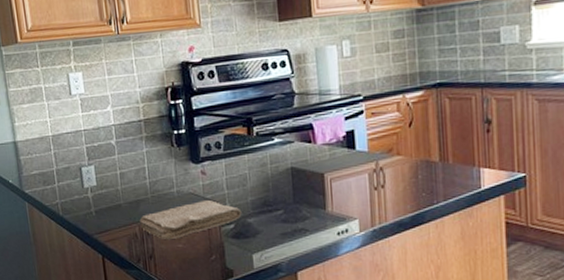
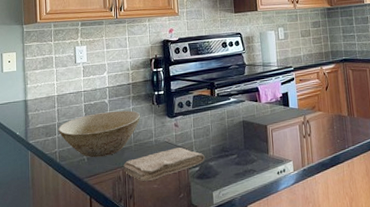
bowl: none [57,154,158,211] -> present [58,110,141,158]

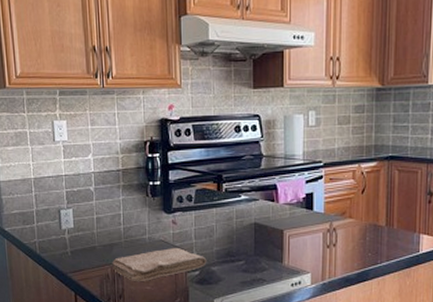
bowl: present [58,110,141,158] -> none [37,202,133,252]

